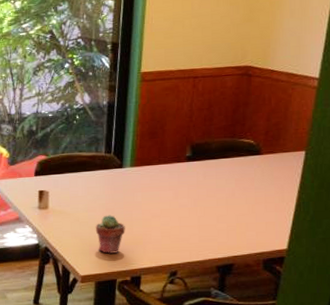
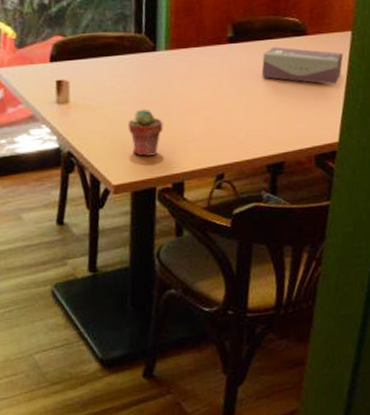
tissue box: none [216,164,296,198] -> present [261,46,344,85]

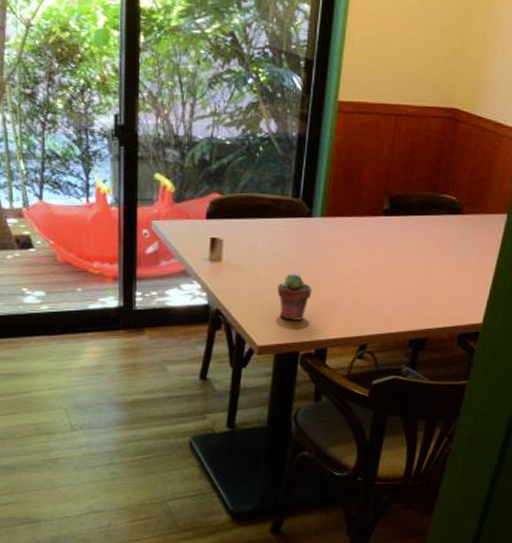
tissue box: present [261,46,344,85] -> none [413,222,497,266]

